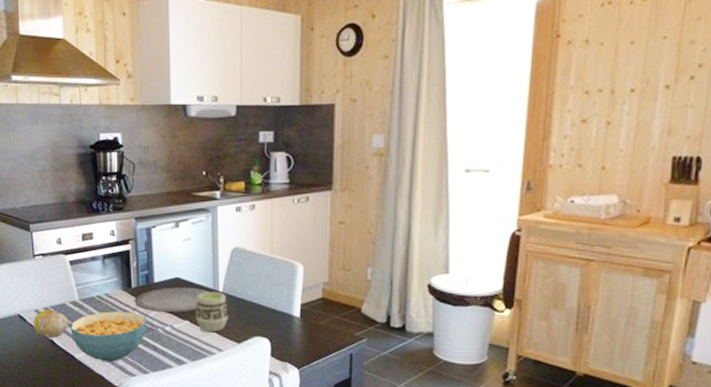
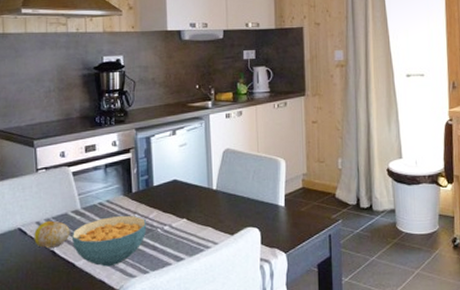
plate: present [134,287,209,313] -> none [134,188,204,213]
cup: present [195,292,228,332] -> none [191,190,222,228]

